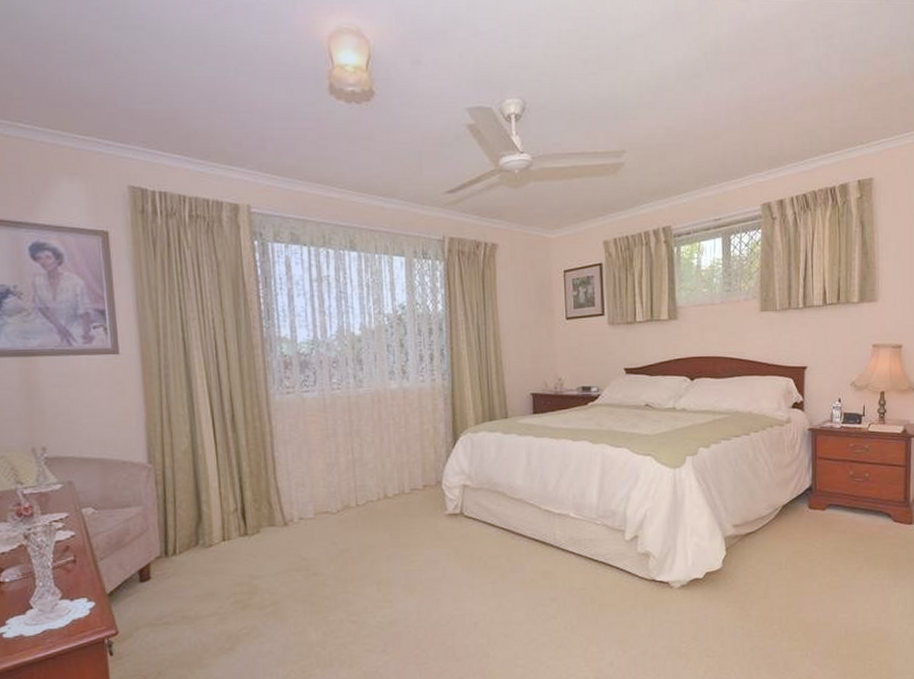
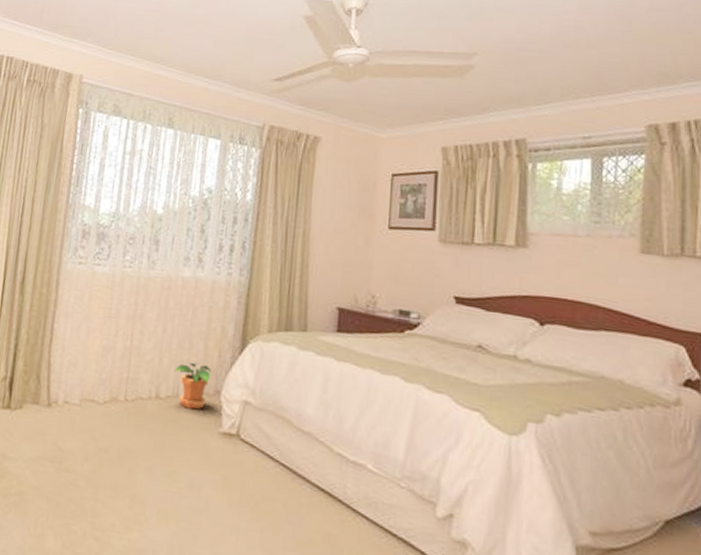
potted plant: none [397,461,431,501] -> present [174,363,212,410]

